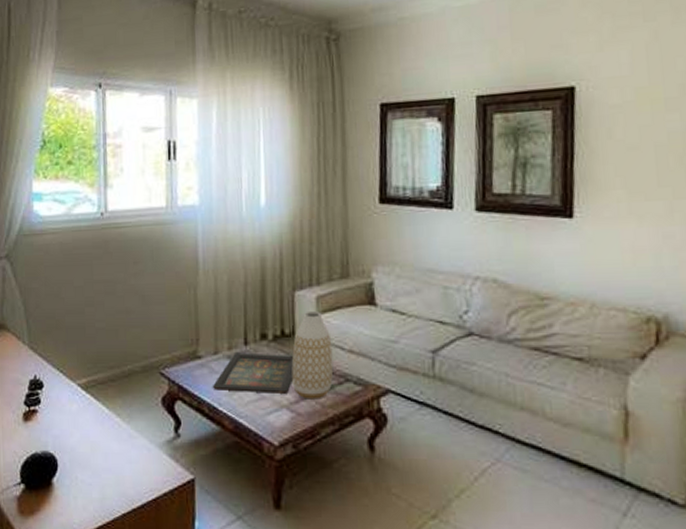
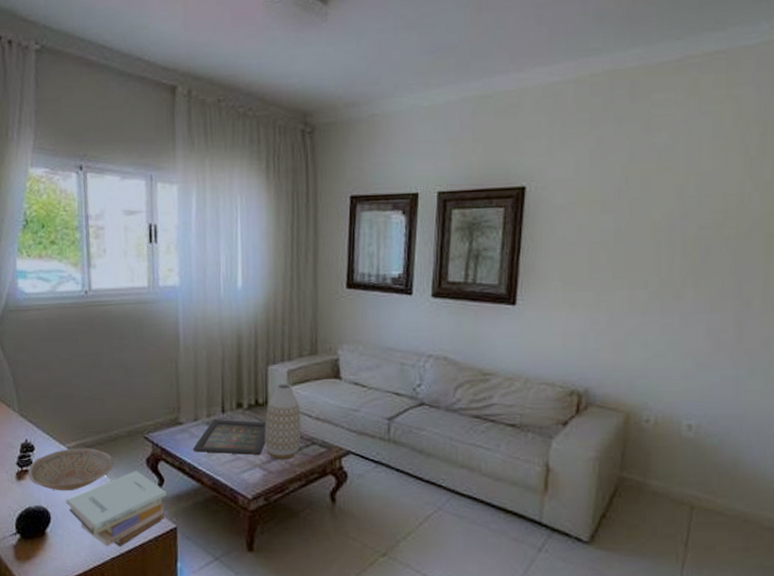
bowl: none [35,385,127,435] -> present [27,448,114,491]
books: none [74,410,183,501] -> present [65,470,166,547]

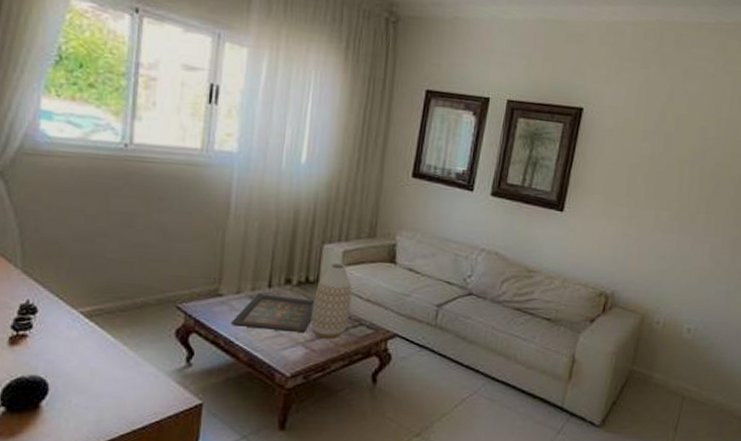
bowl: present [27,448,114,491] -> none [24,313,136,361]
books: present [65,470,166,547] -> none [70,341,195,423]

